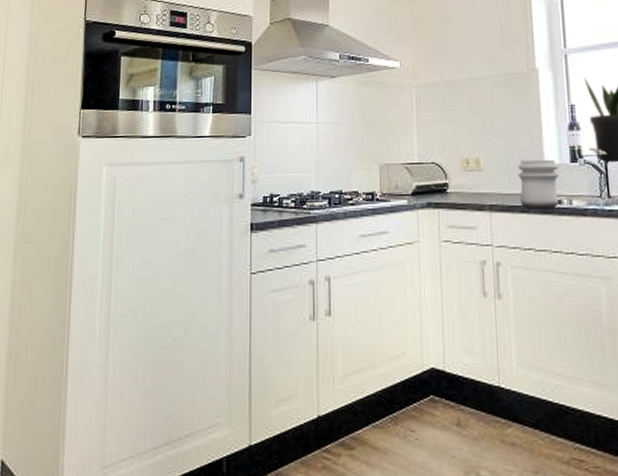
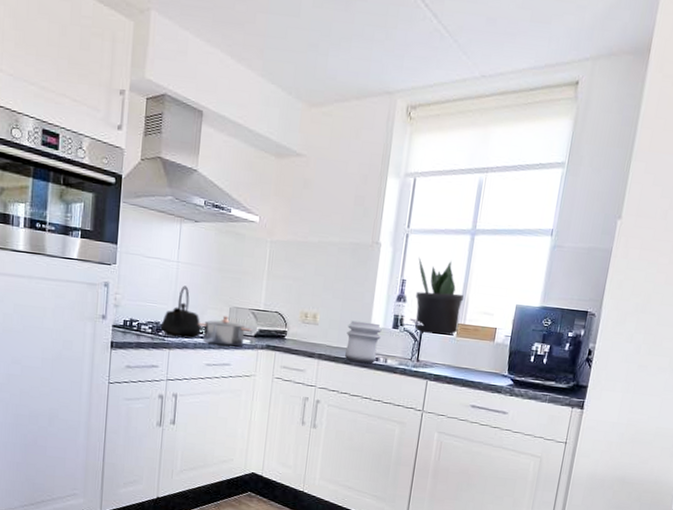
kettle: none [304,148,351,208] -> present [160,285,202,339]
cooking pot: none [345,176,409,210] -> present [197,316,253,347]

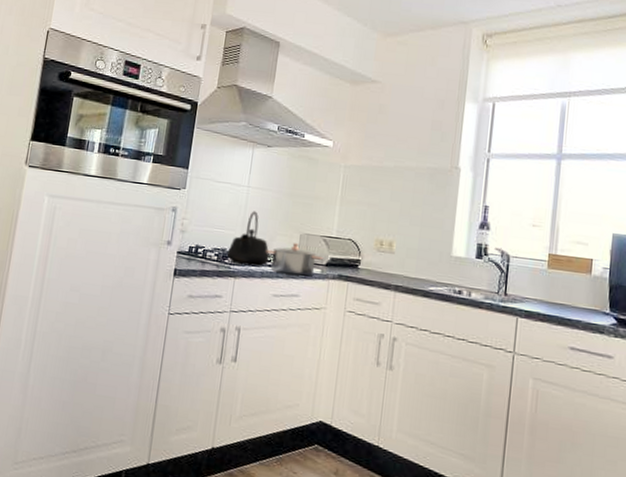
jar: present [345,320,382,365] -> none [424,249,464,298]
planter: present [415,257,464,336] -> none [500,183,554,267]

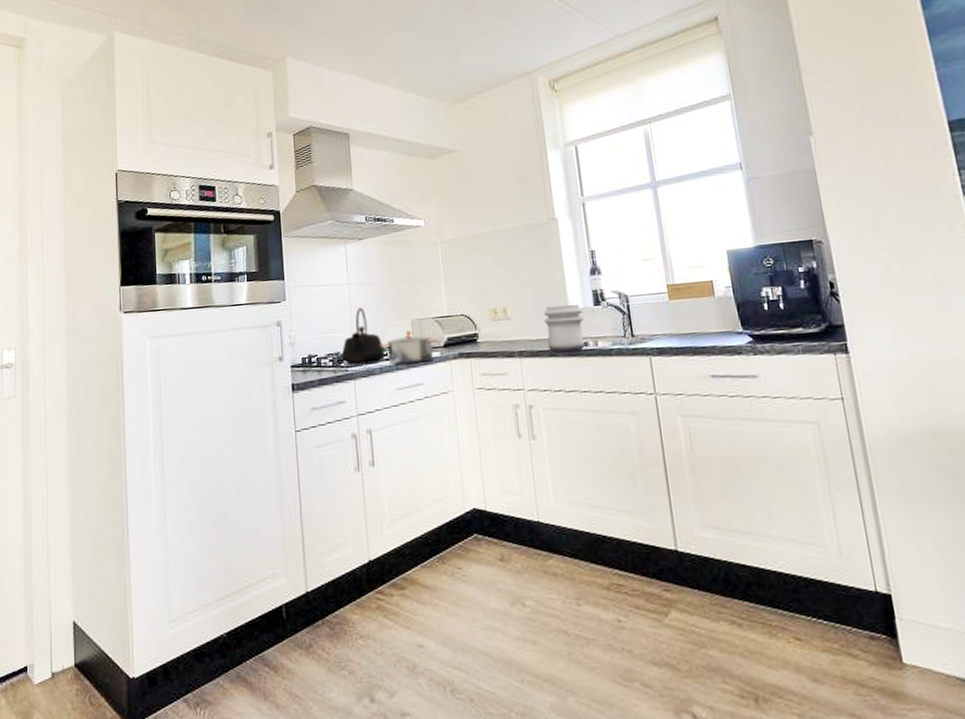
jar: none [424,249,464,298] -> present [543,304,584,353]

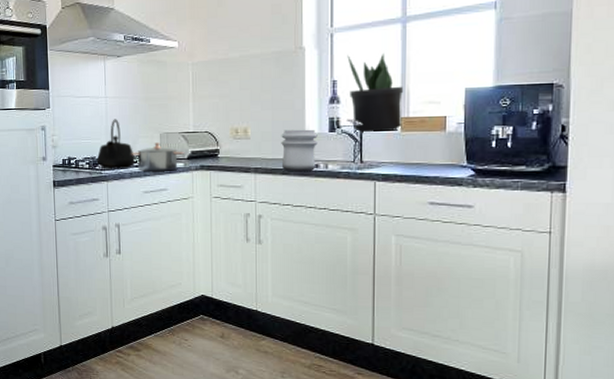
planter: none [602,220,668,305] -> present [347,54,404,133]

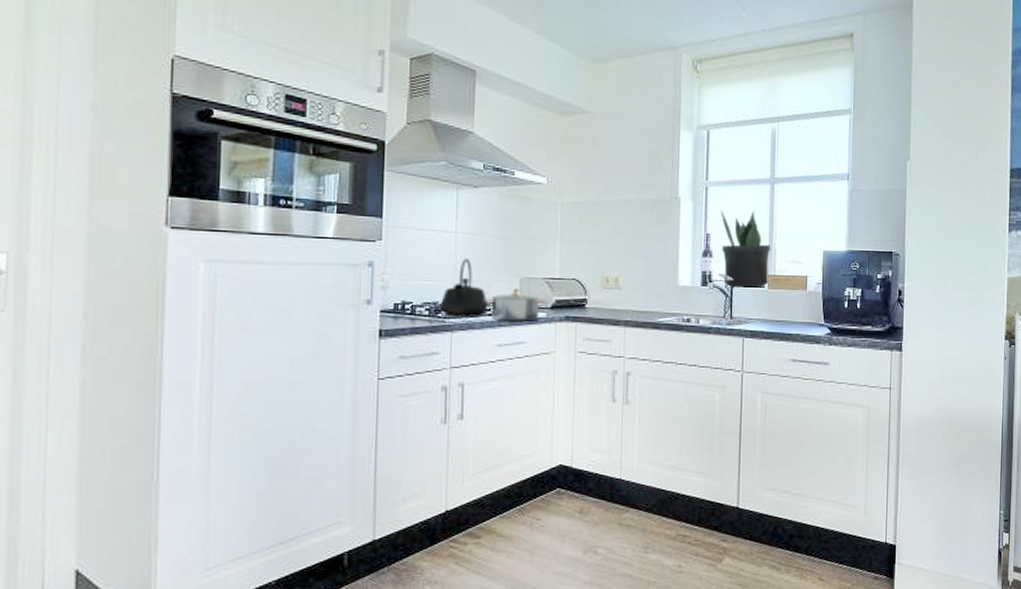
jar: present [281,129,318,172] -> none [653,281,690,327]

